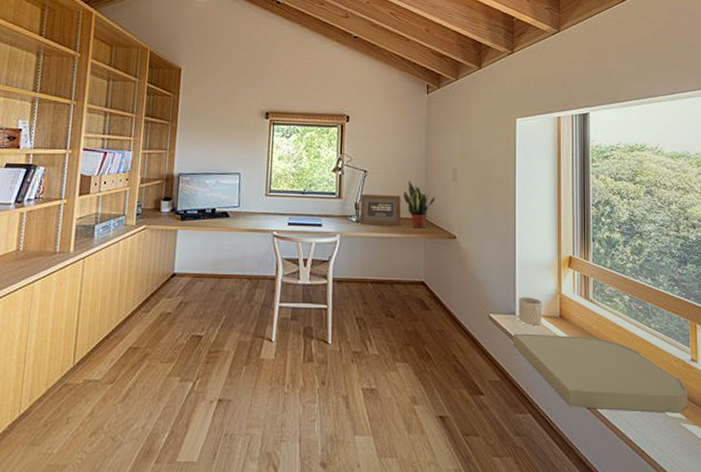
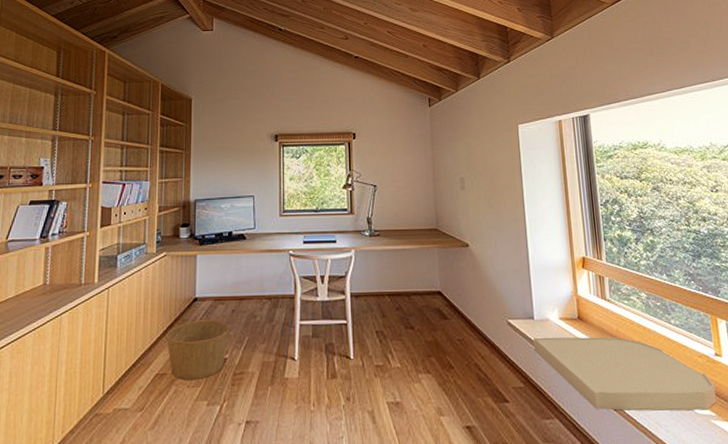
basket: none [141,296,207,356] -> present [166,320,230,381]
picture frame: present [360,194,402,225] -> none [371,208,414,238]
potted plant: present [403,180,435,229] -> none [414,192,445,239]
mug: present [519,296,542,326] -> none [536,300,561,329]

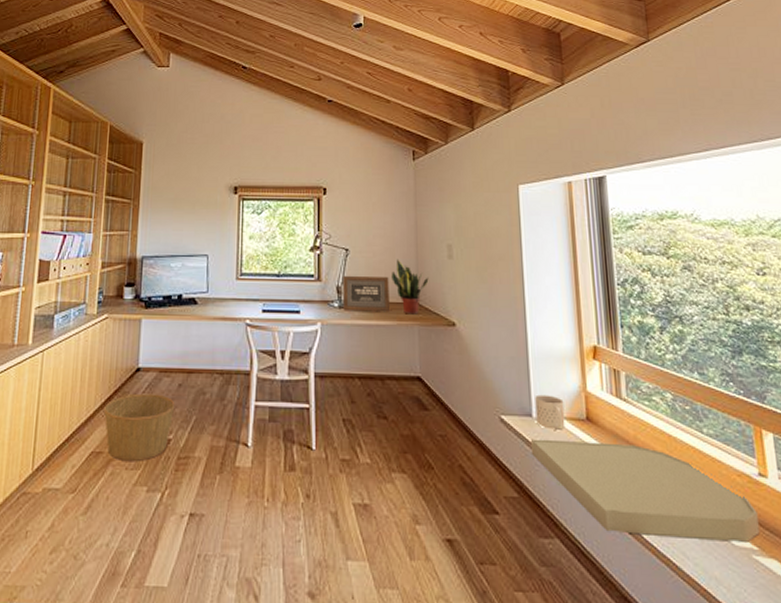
picture frame: none [371,208,414,238] -> present [342,276,391,311]
potted plant: none [414,192,445,239] -> present [391,259,429,315]
mug: none [536,300,561,329] -> present [535,394,566,430]

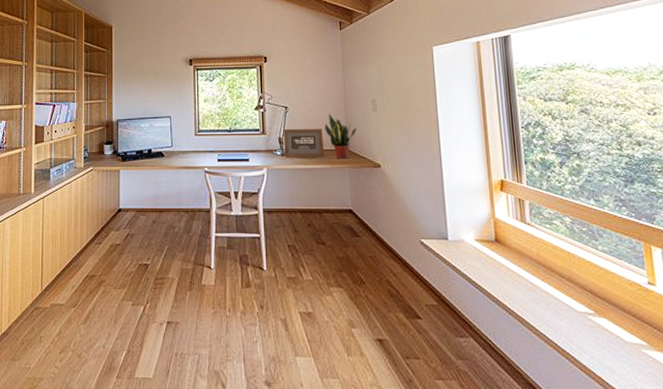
basket: present [104,393,175,462] -> none [94,229,151,283]
cushion: present [530,439,760,542] -> none [447,258,649,339]
mug: present [535,394,566,430] -> none [450,221,477,250]

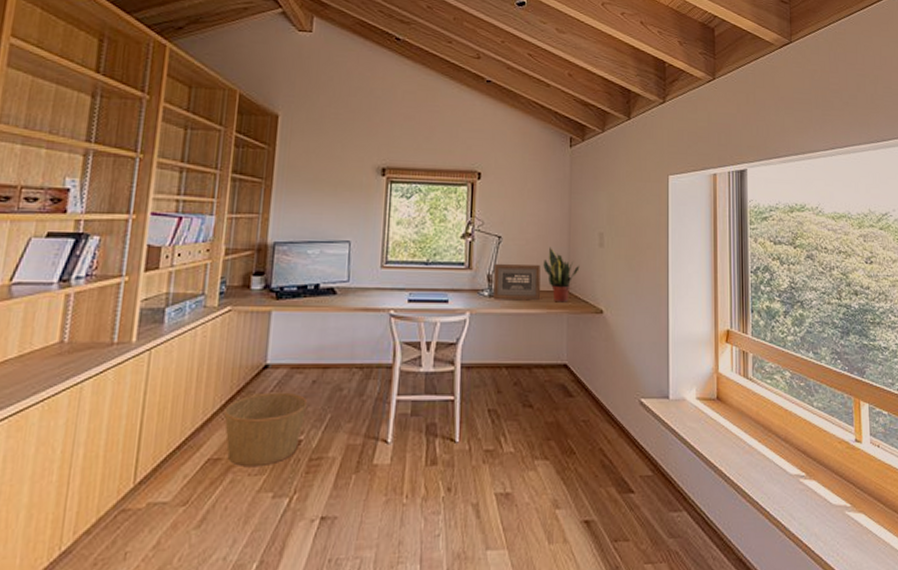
basket: none [94,229,151,283] -> present [224,392,308,468]

